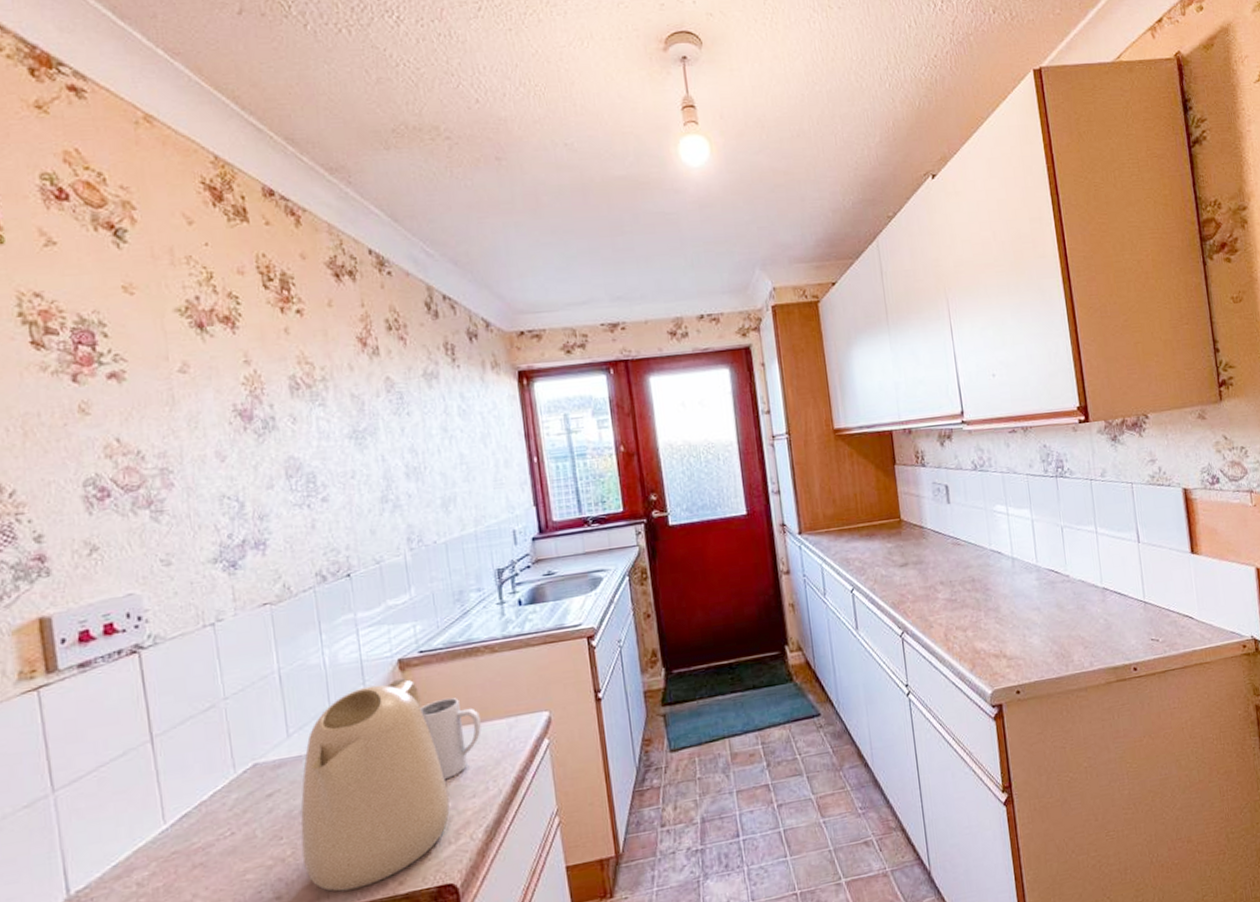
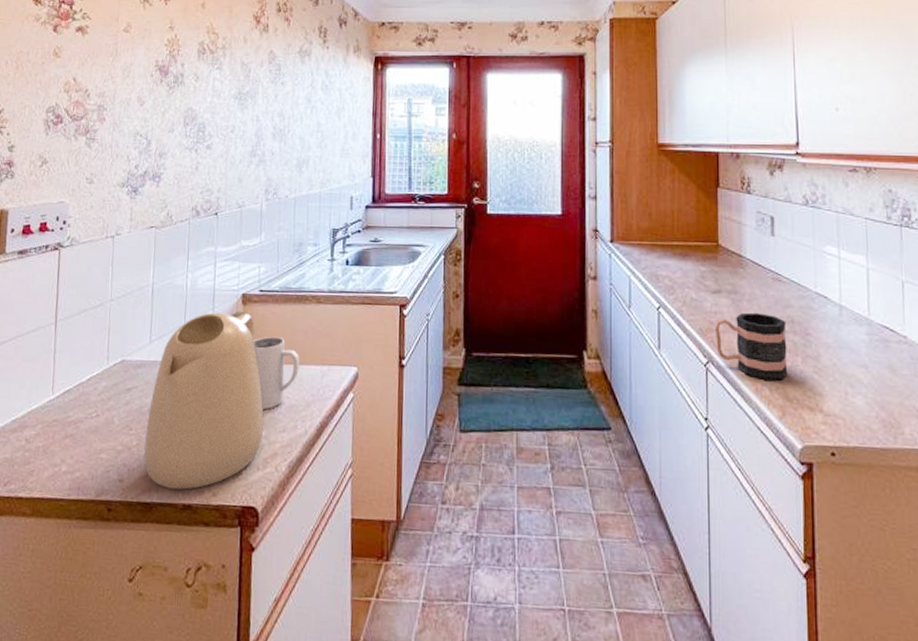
mug: none [905,577,974,640] -> present [714,312,788,381]

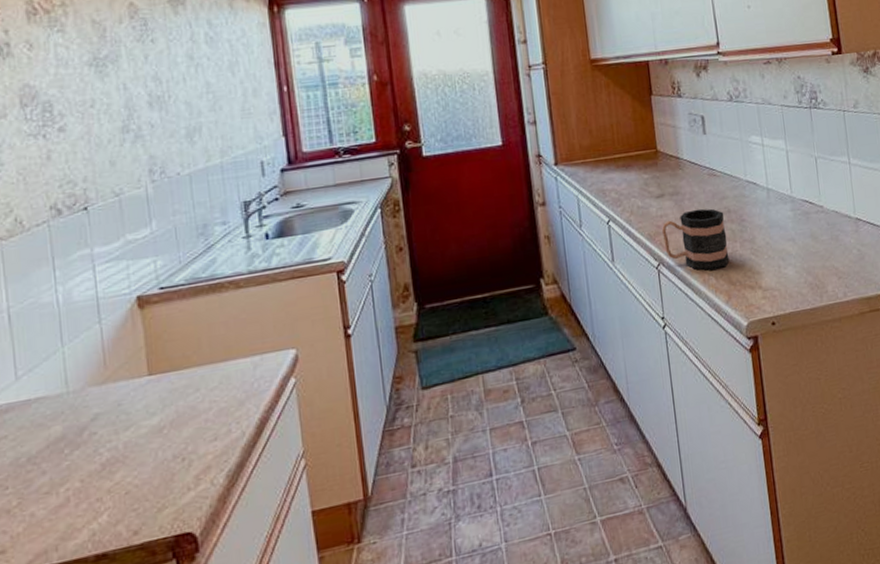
kettle: present [143,311,264,490] -> none [28,316,190,544]
mug: present [253,336,300,410] -> none [160,336,224,423]

